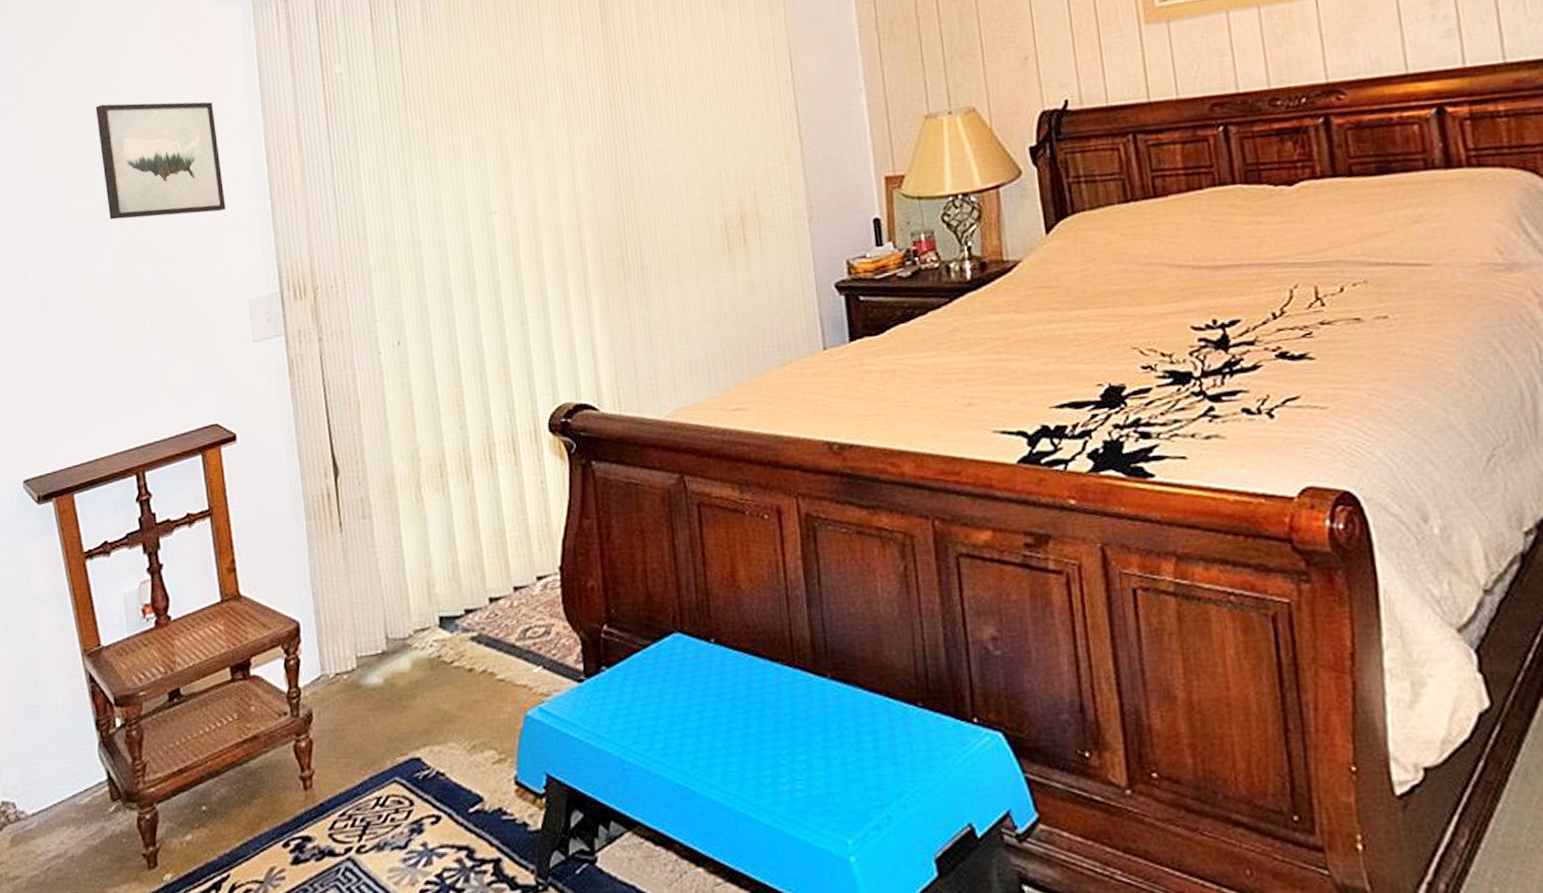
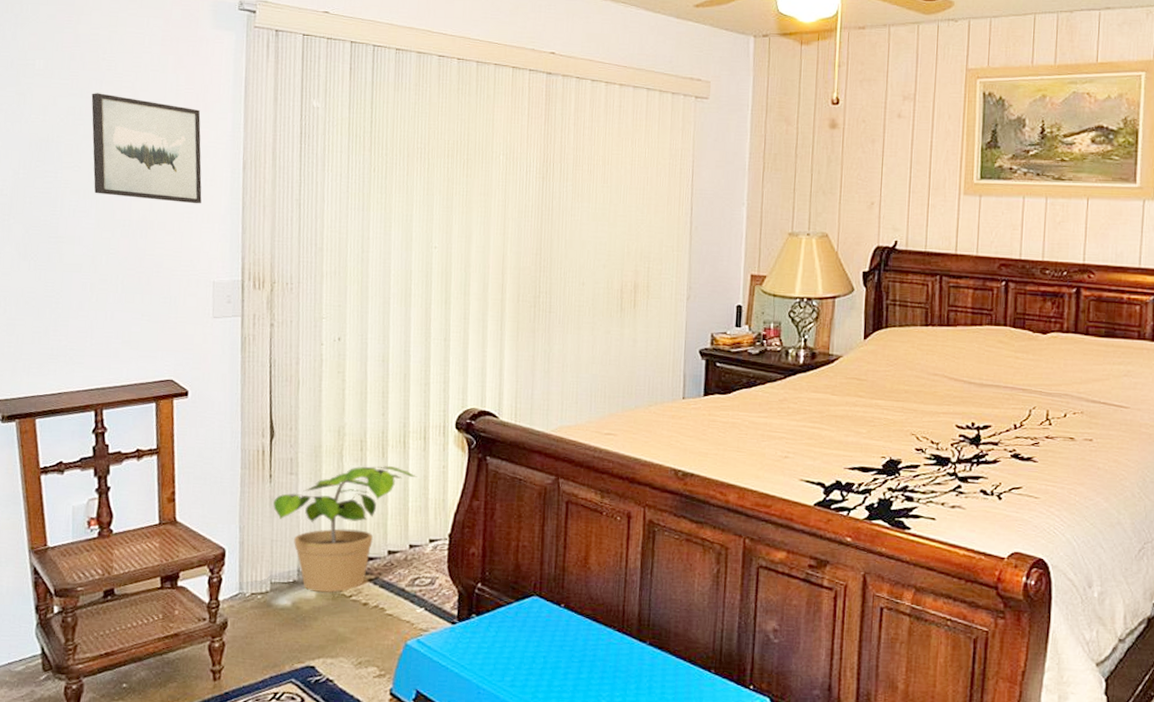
potted plant: none [348,490,512,663] -> present [273,465,417,593]

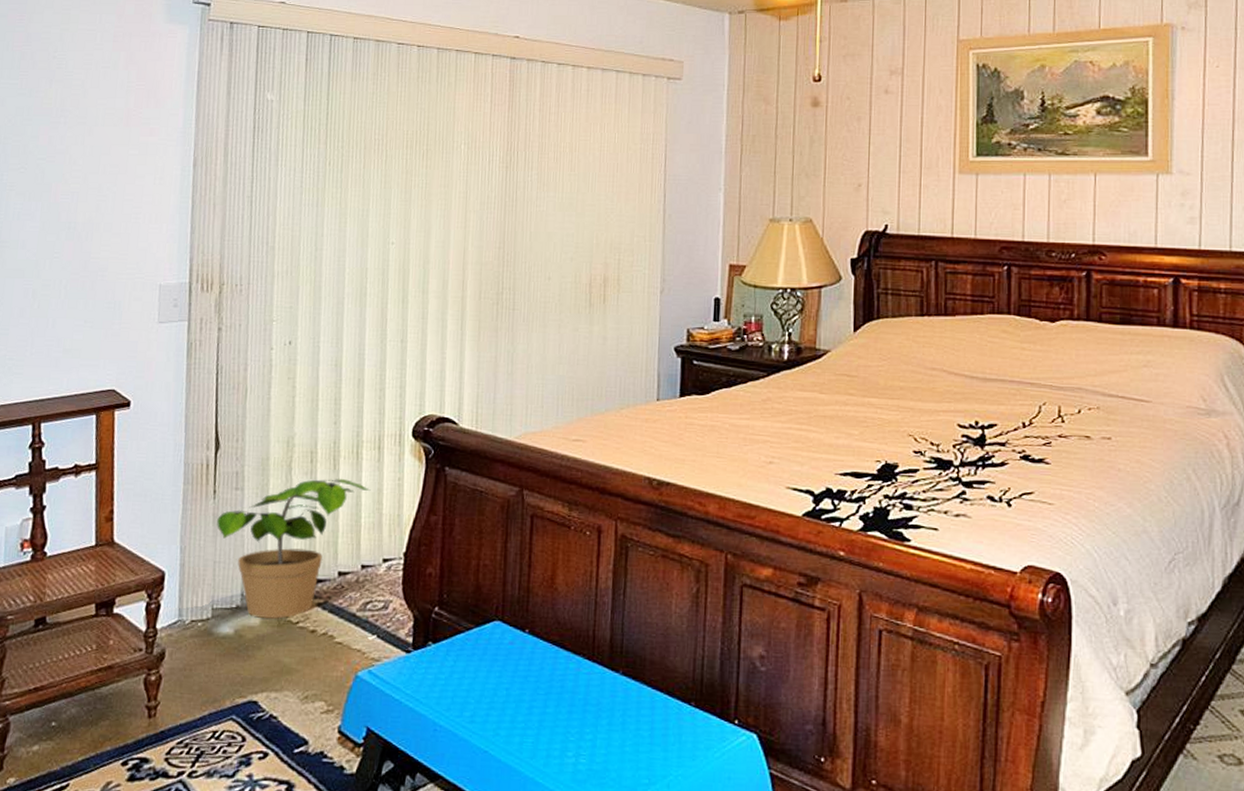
wall art: present [91,93,202,204] -> none [39,92,151,204]

